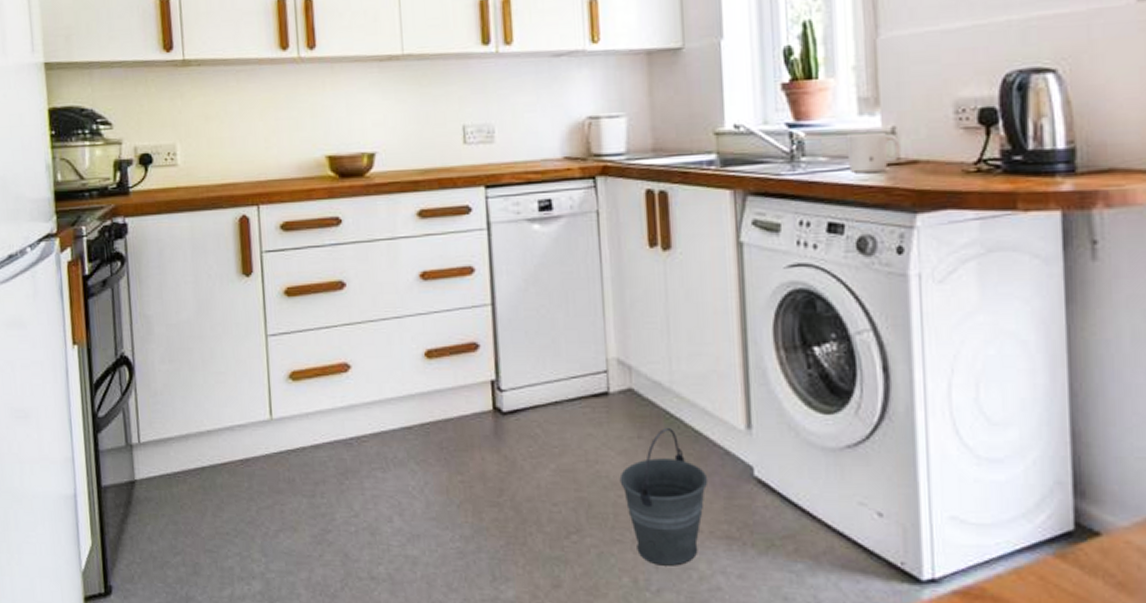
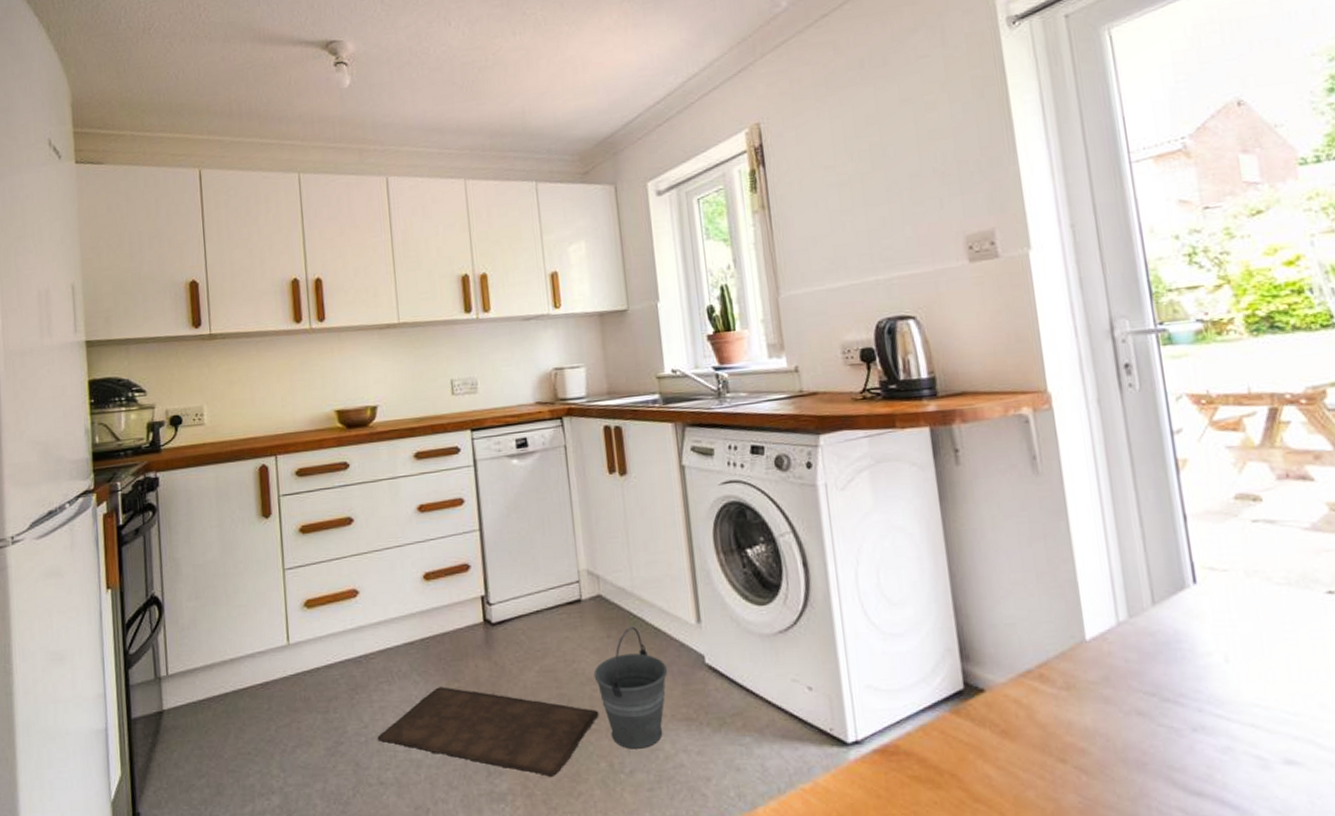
doormat: none [370,479,624,588] -> present [378,687,599,777]
mug: present [846,131,902,173] -> none [760,370,804,404]

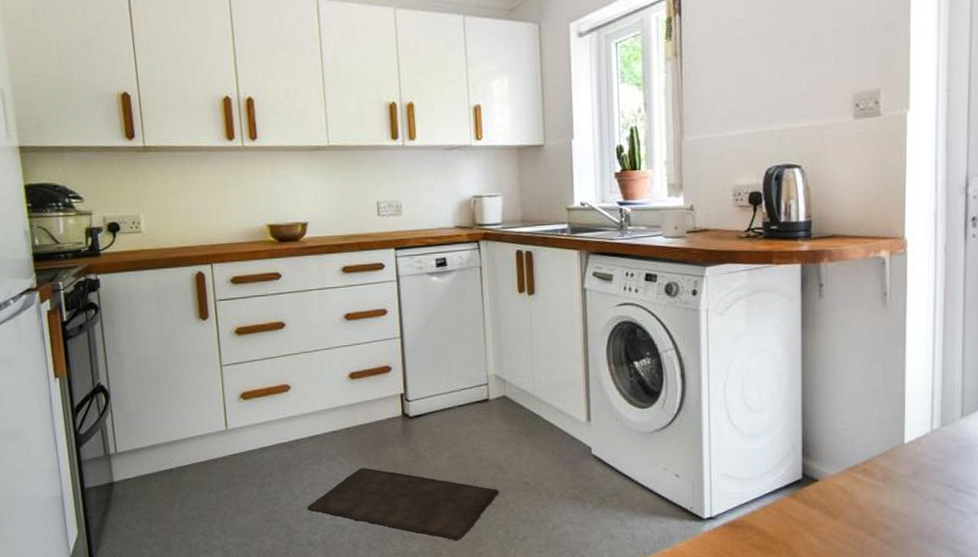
bucket: present [593,626,668,749] -> none [496,422,560,520]
mug: none [760,370,804,404] -> present [659,208,697,238]

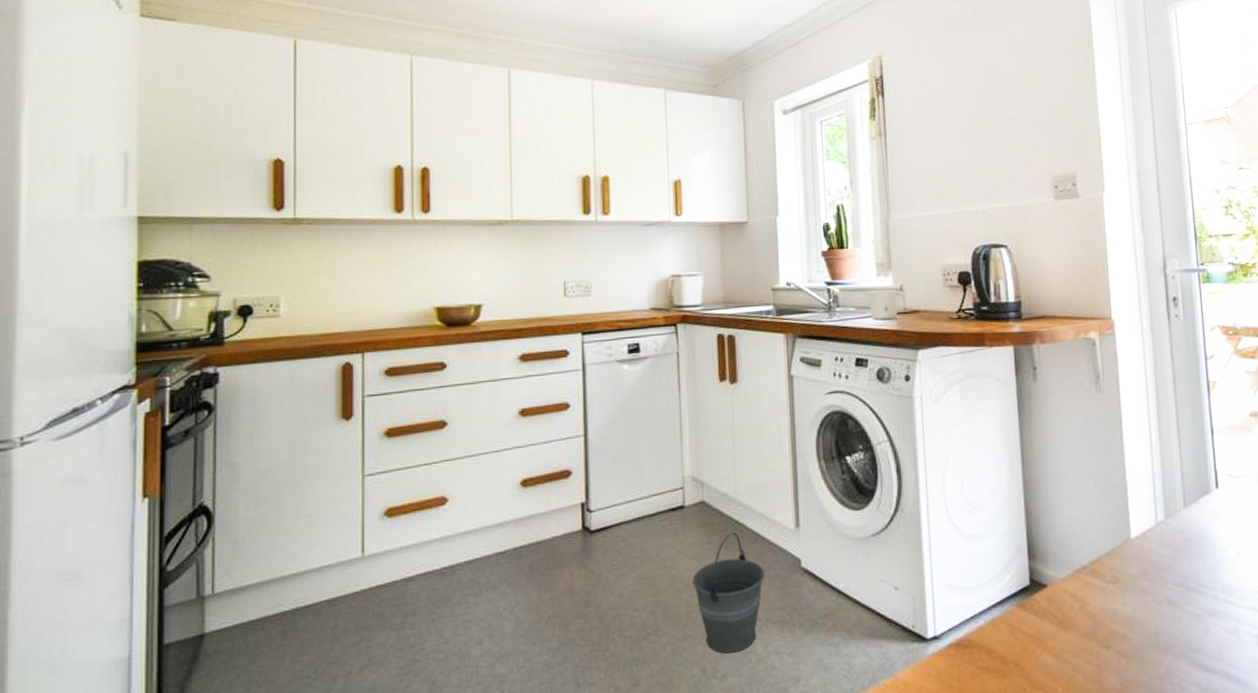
doormat: present [308,468,499,540] -> none [459,597,695,685]
bucket: none [496,422,560,520] -> present [692,531,765,654]

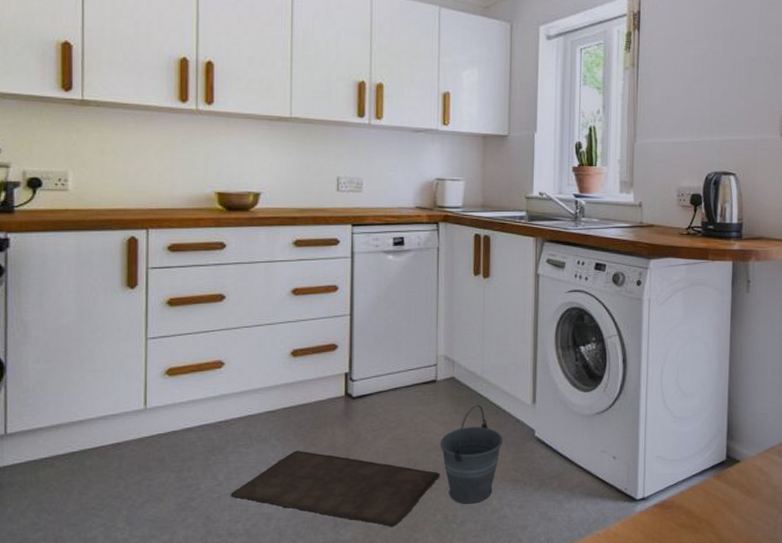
doormat: none [459,597,695,685] -> present [231,450,440,527]
mug: present [868,288,907,320] -> none [611,204,645,231]

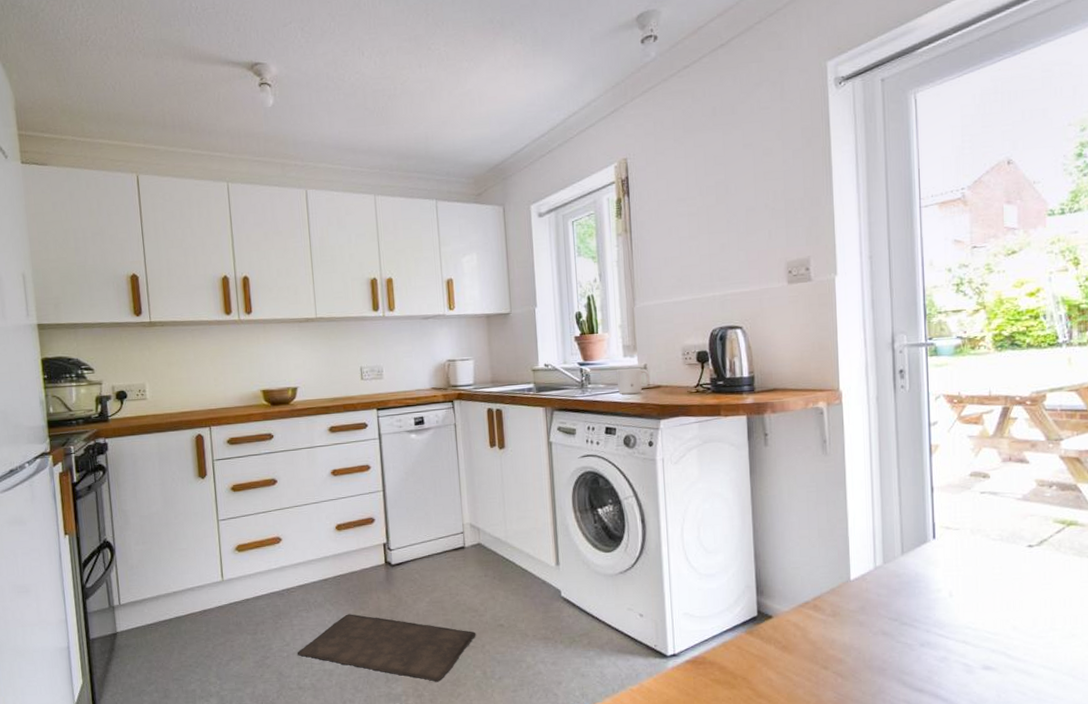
bucket: present [440,404,504,504] -> none [473,567,532,661]
mug: none [611,204,645,231] -> present [616,367,651,394]

